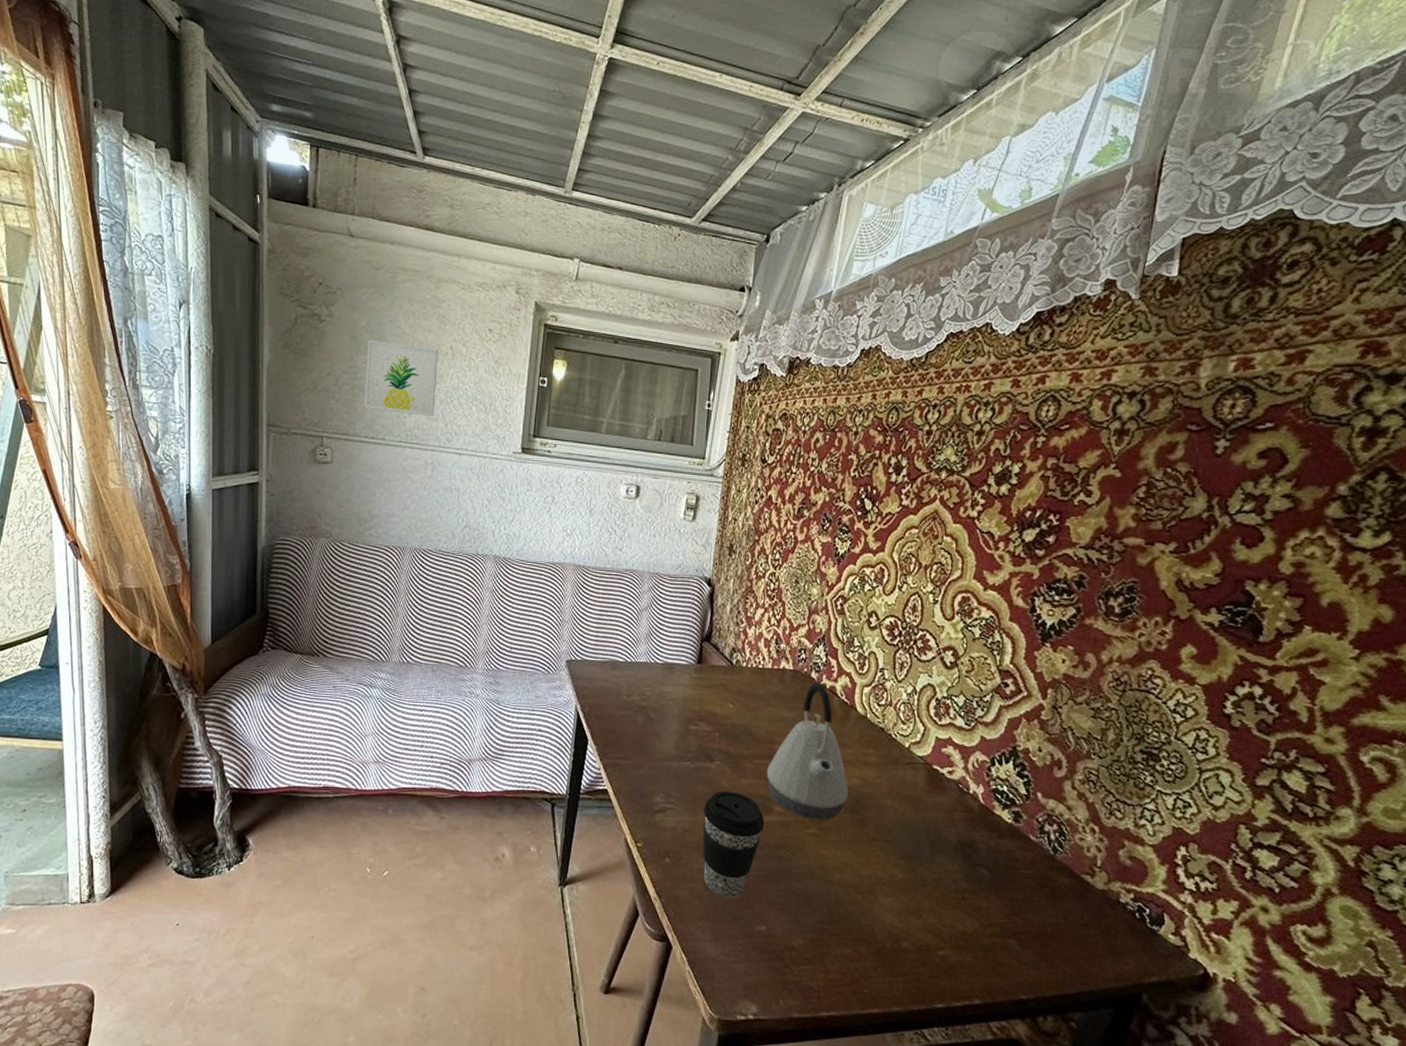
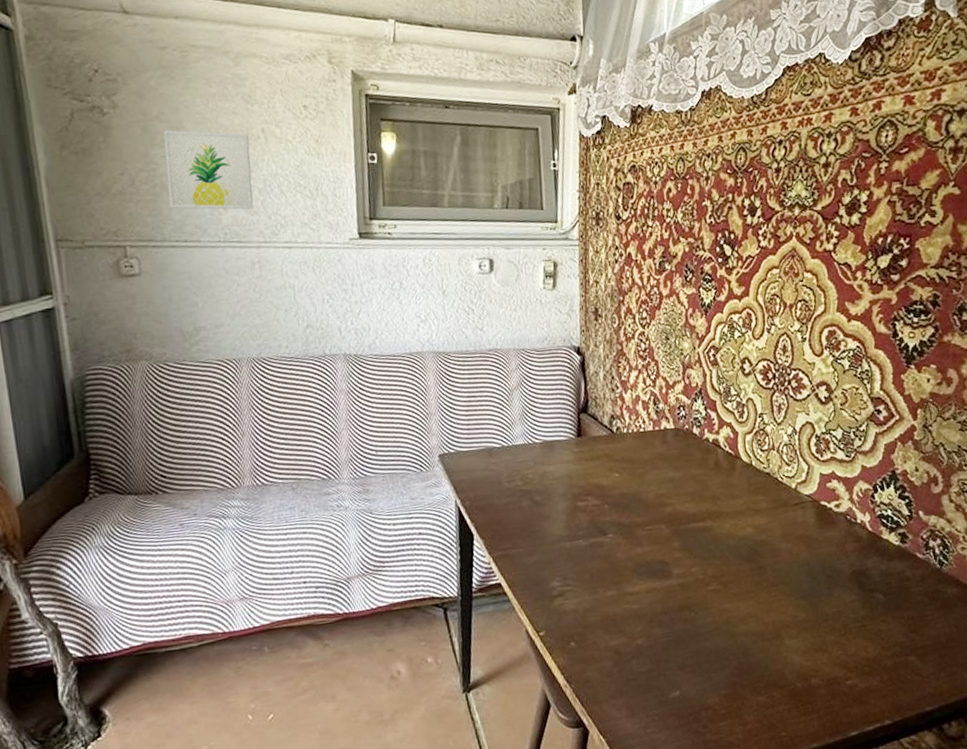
coffee cup: present [702,790,765,897] -> none [602,562,666,670]
kettle: present [766,682,849,820] -> none [660,437,744,576]

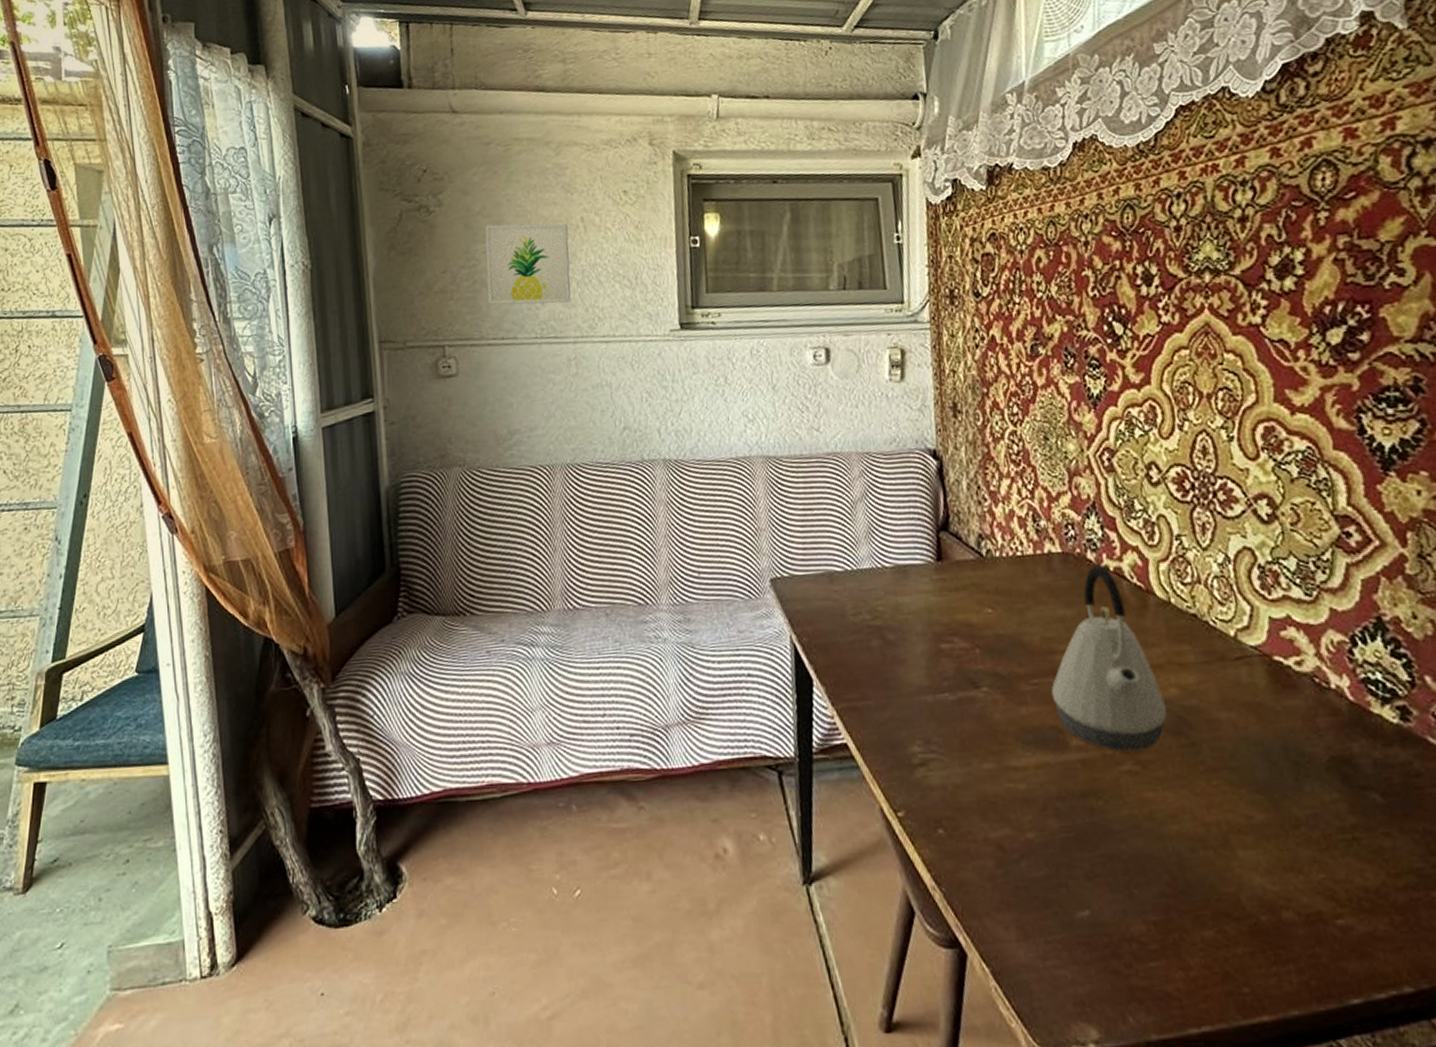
kettle: none [660,437,744,576] -> present [1051,564,1167,752]

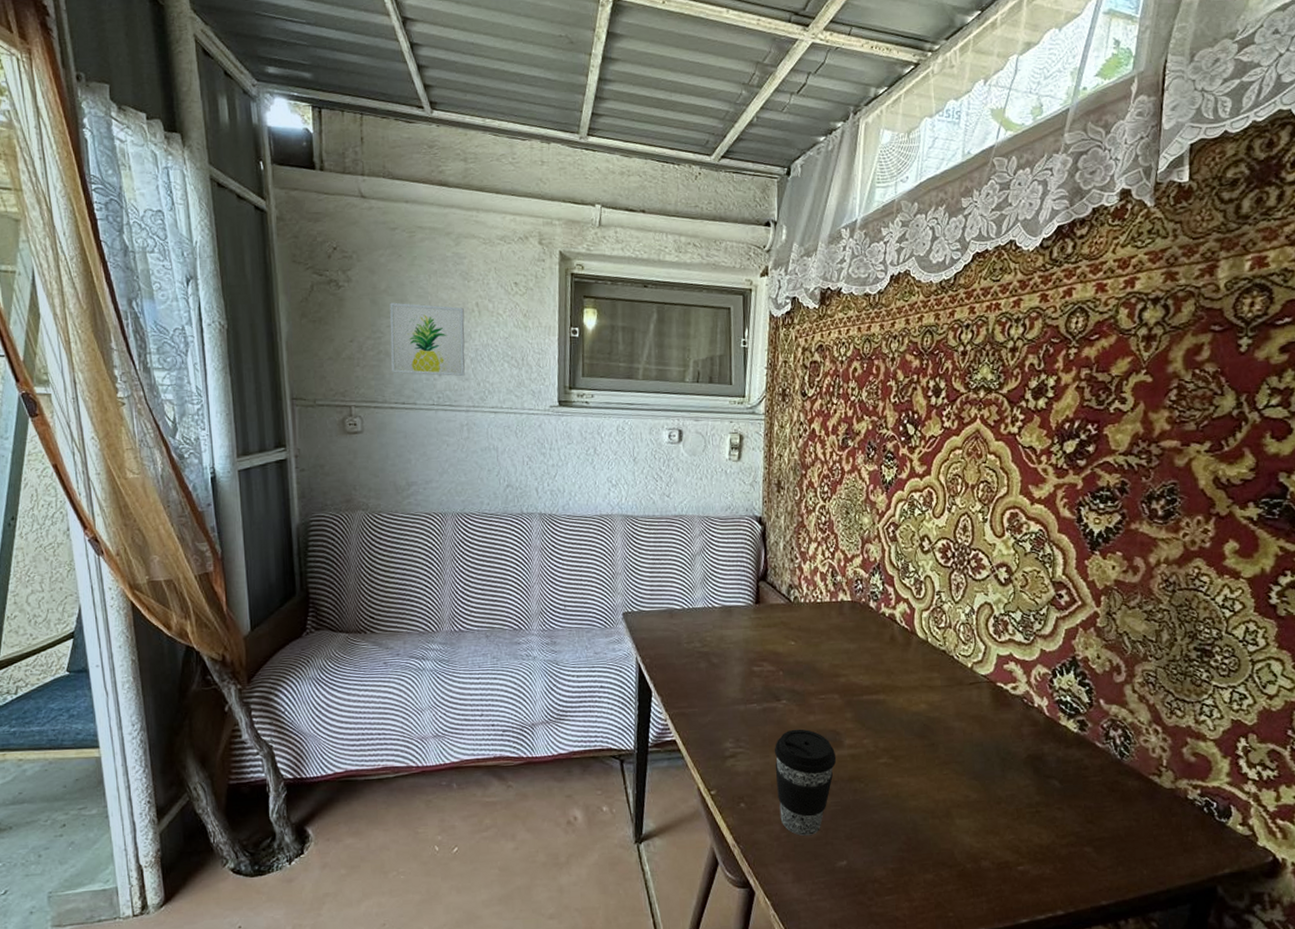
coffee cup: none [976,725,1063,874] -> present [774,729,837,836]
kettle: present [1051,564,1167,752] -> none [833,611,917,749]

